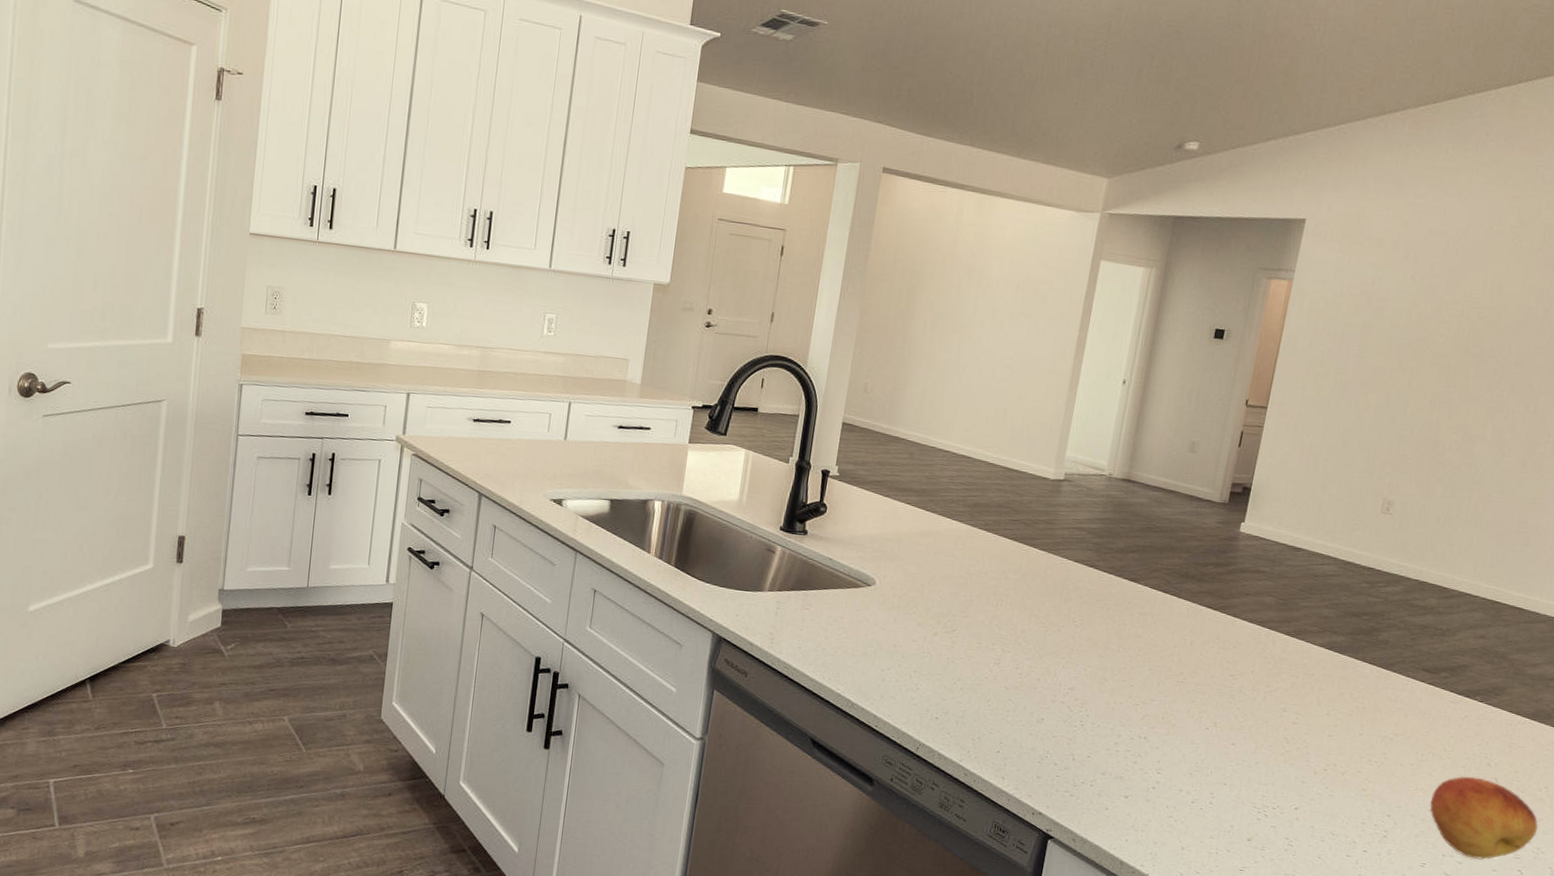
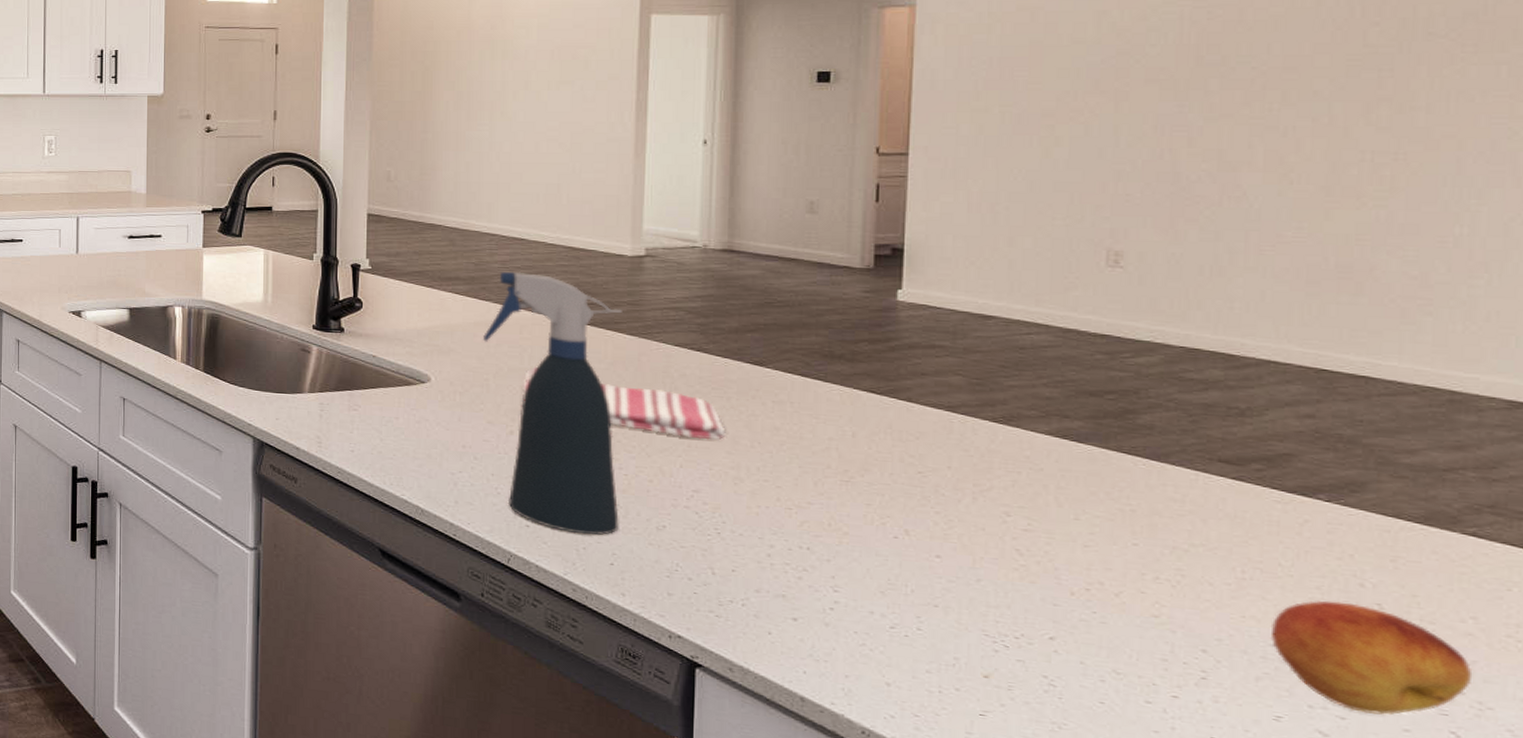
spray bottle: none [923,486,1039,727] -> present [483,271,622,536]
dish towel: none [948,574,1101,645] -> present [521,366,726,440]

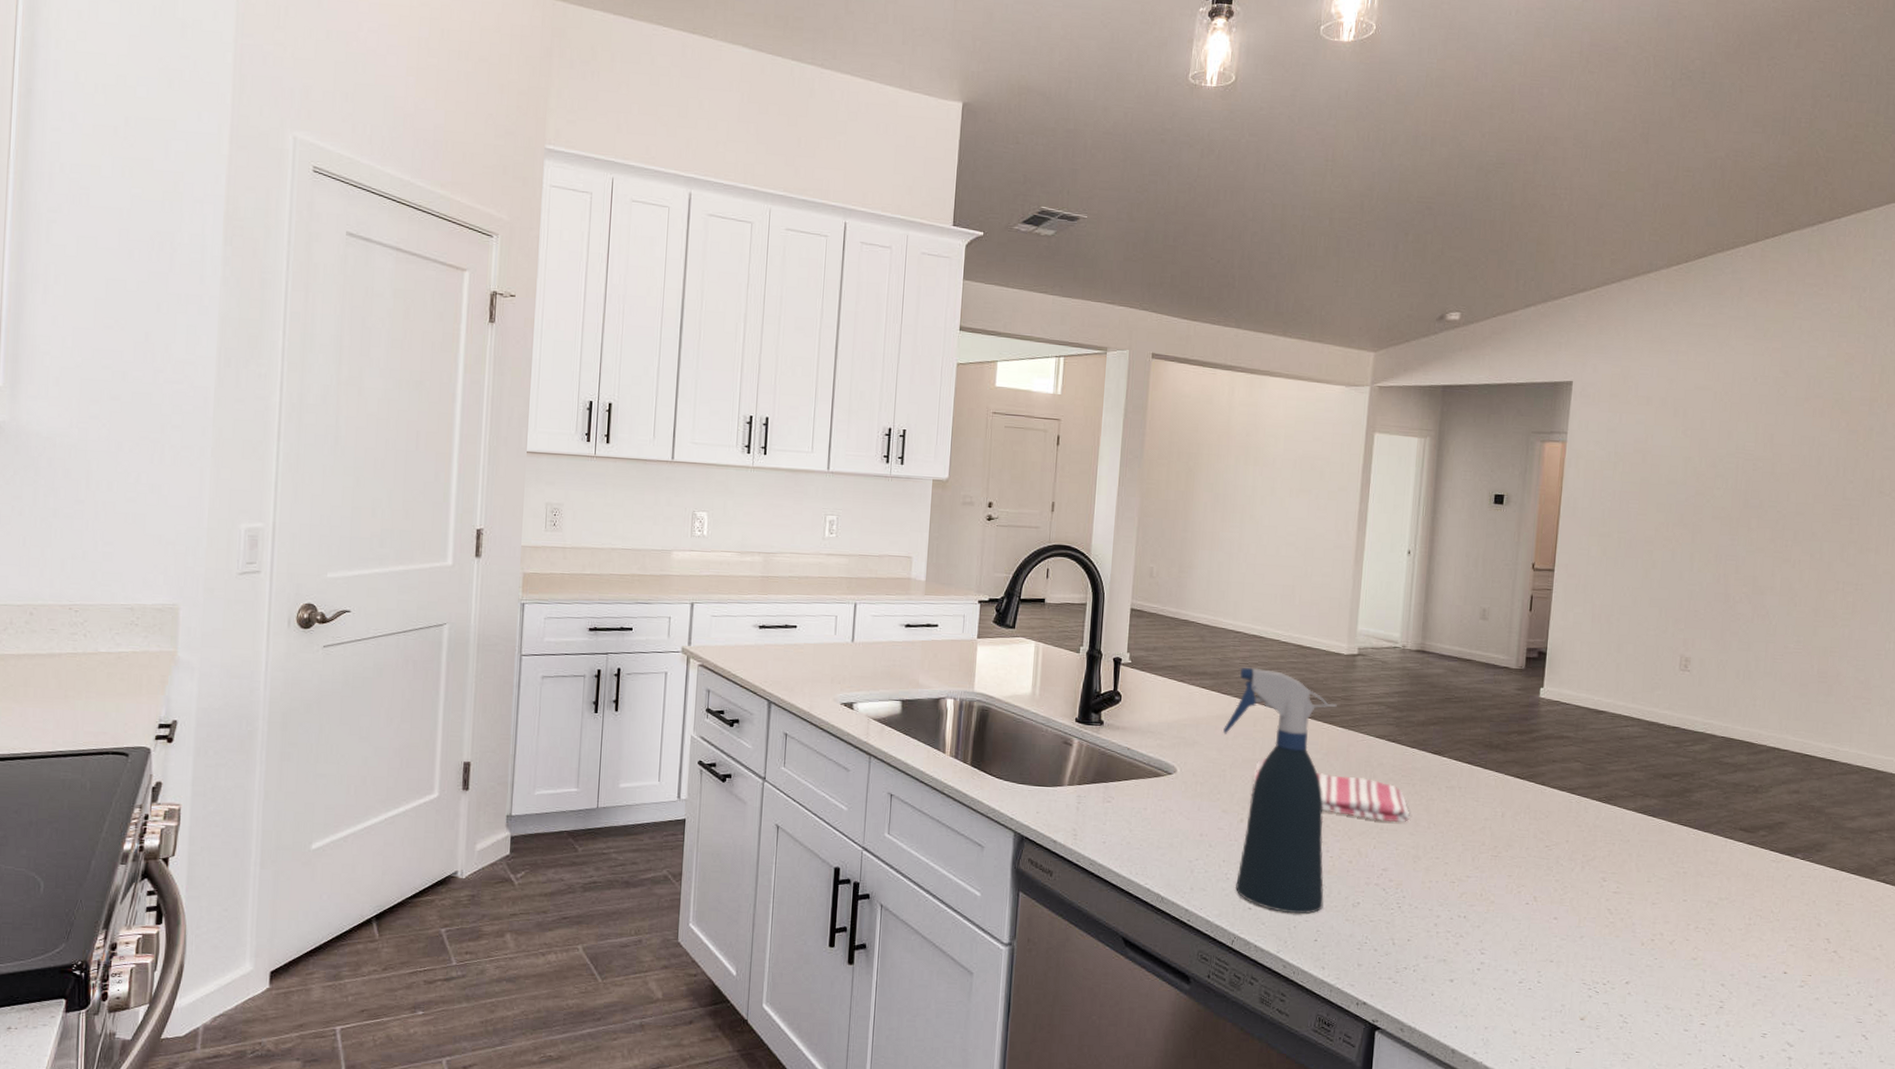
fruit: present [1270,600,1473,715] -> none [1763,938,1877,1026]

